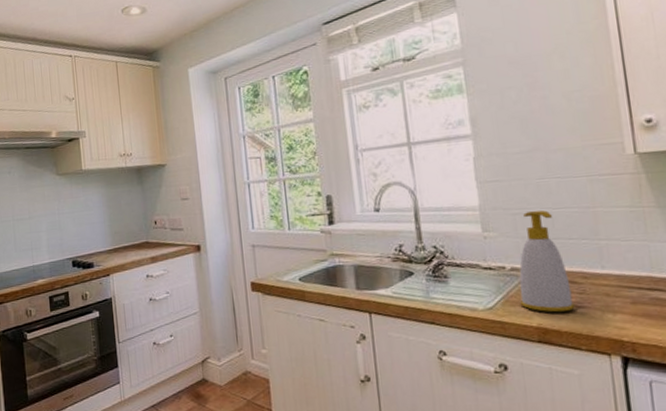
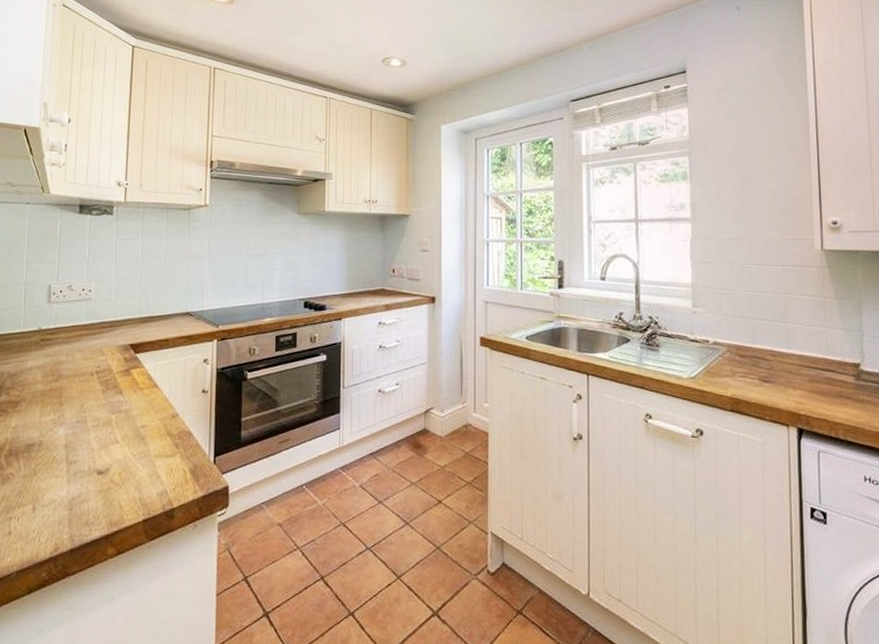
soap bottle: present [519,210,575,313] -> none [718,293,764,385]

